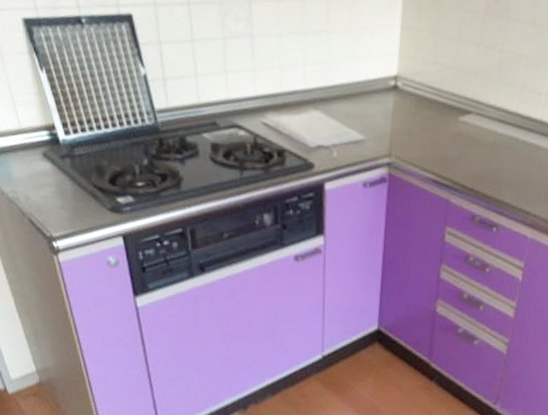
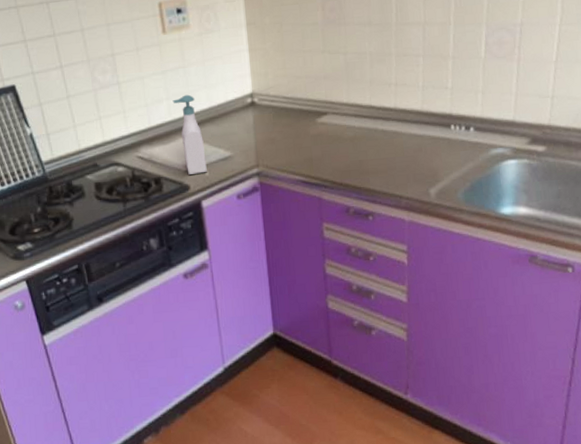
soap bottle: none [309,63,337,154] -> present [172,94,207,175]

